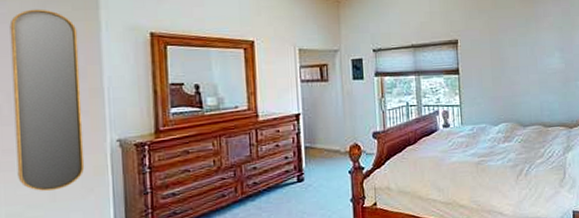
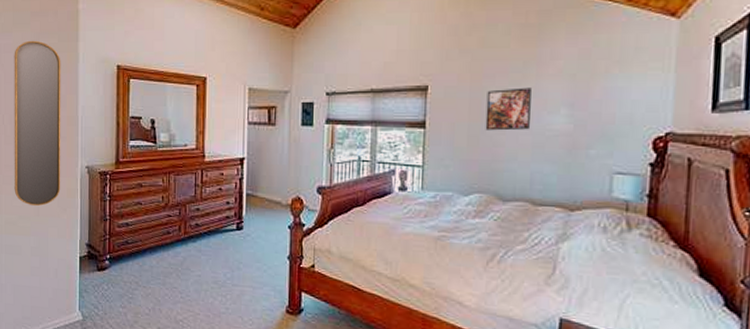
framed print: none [502,38,536,73] -> present [485,87,532,131]

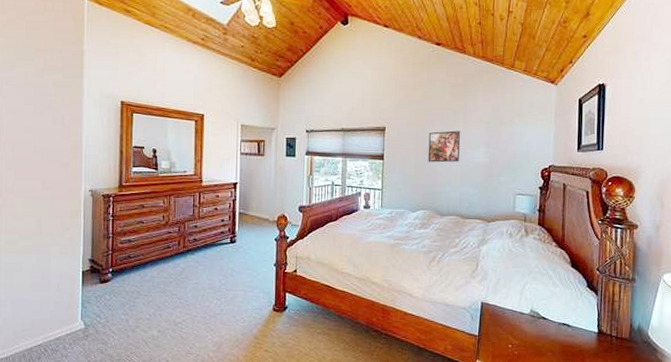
home mirror: present [14,40,61,207] -> none [15,75,66,227]

